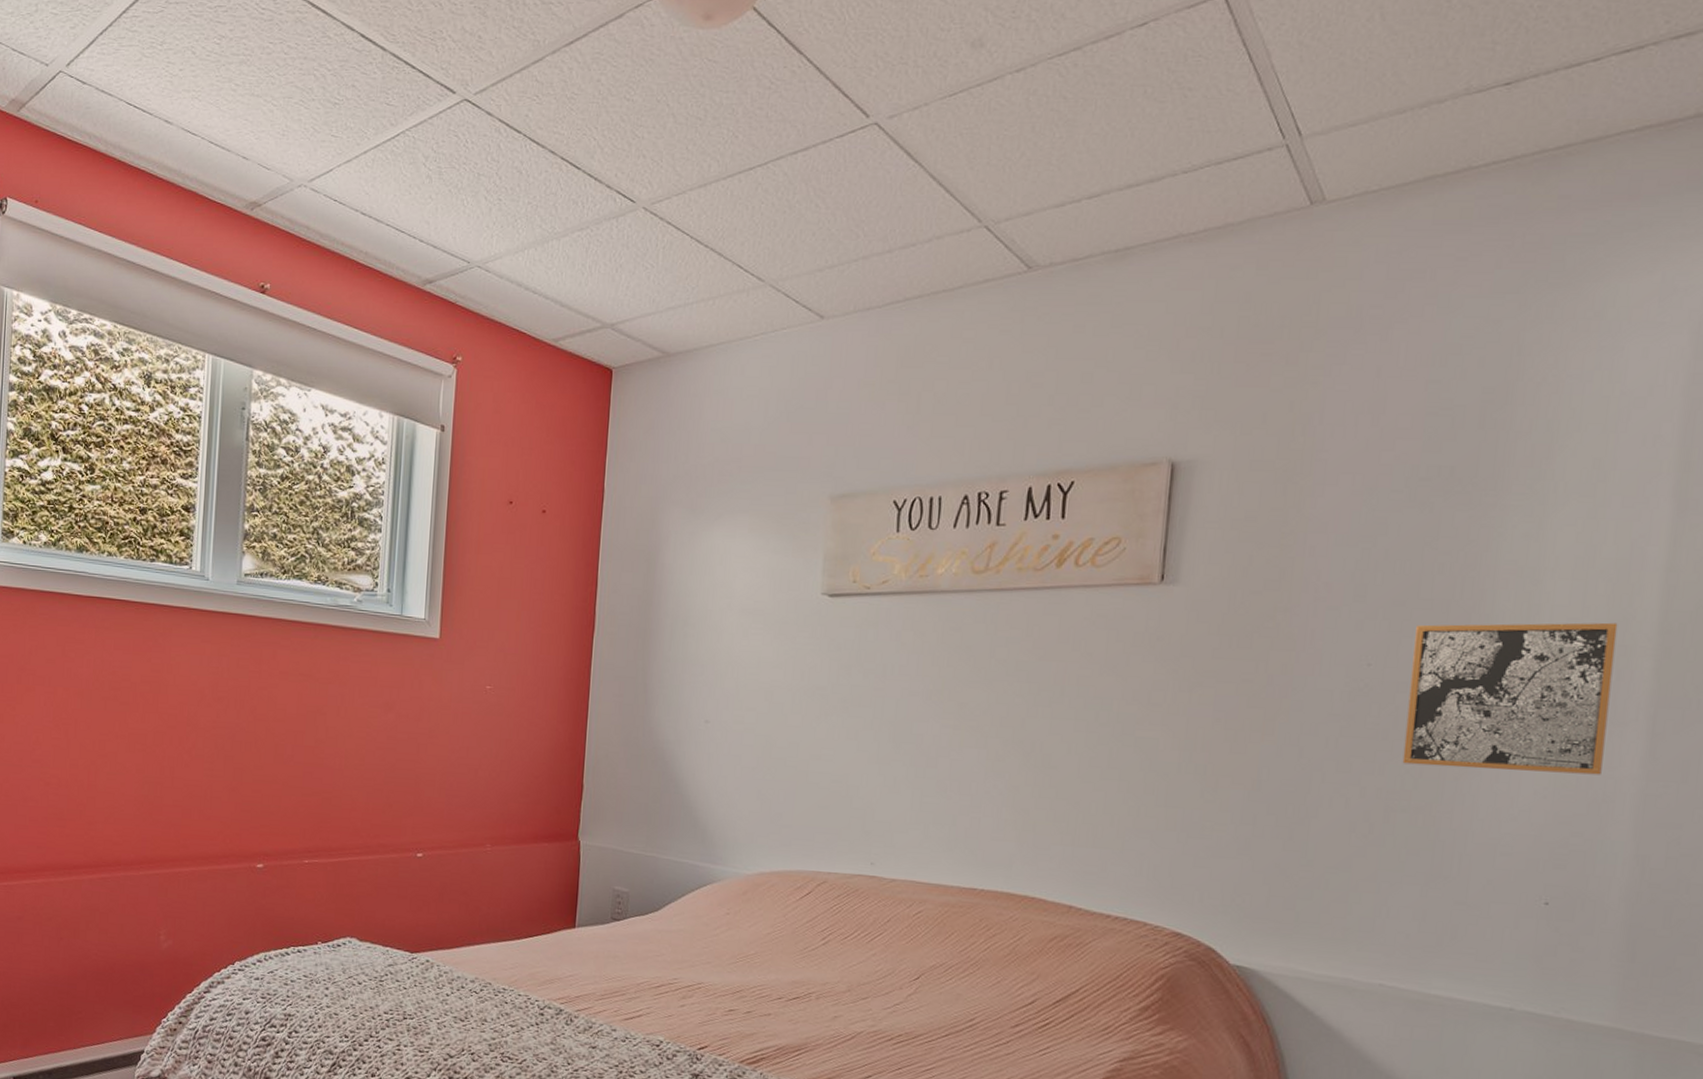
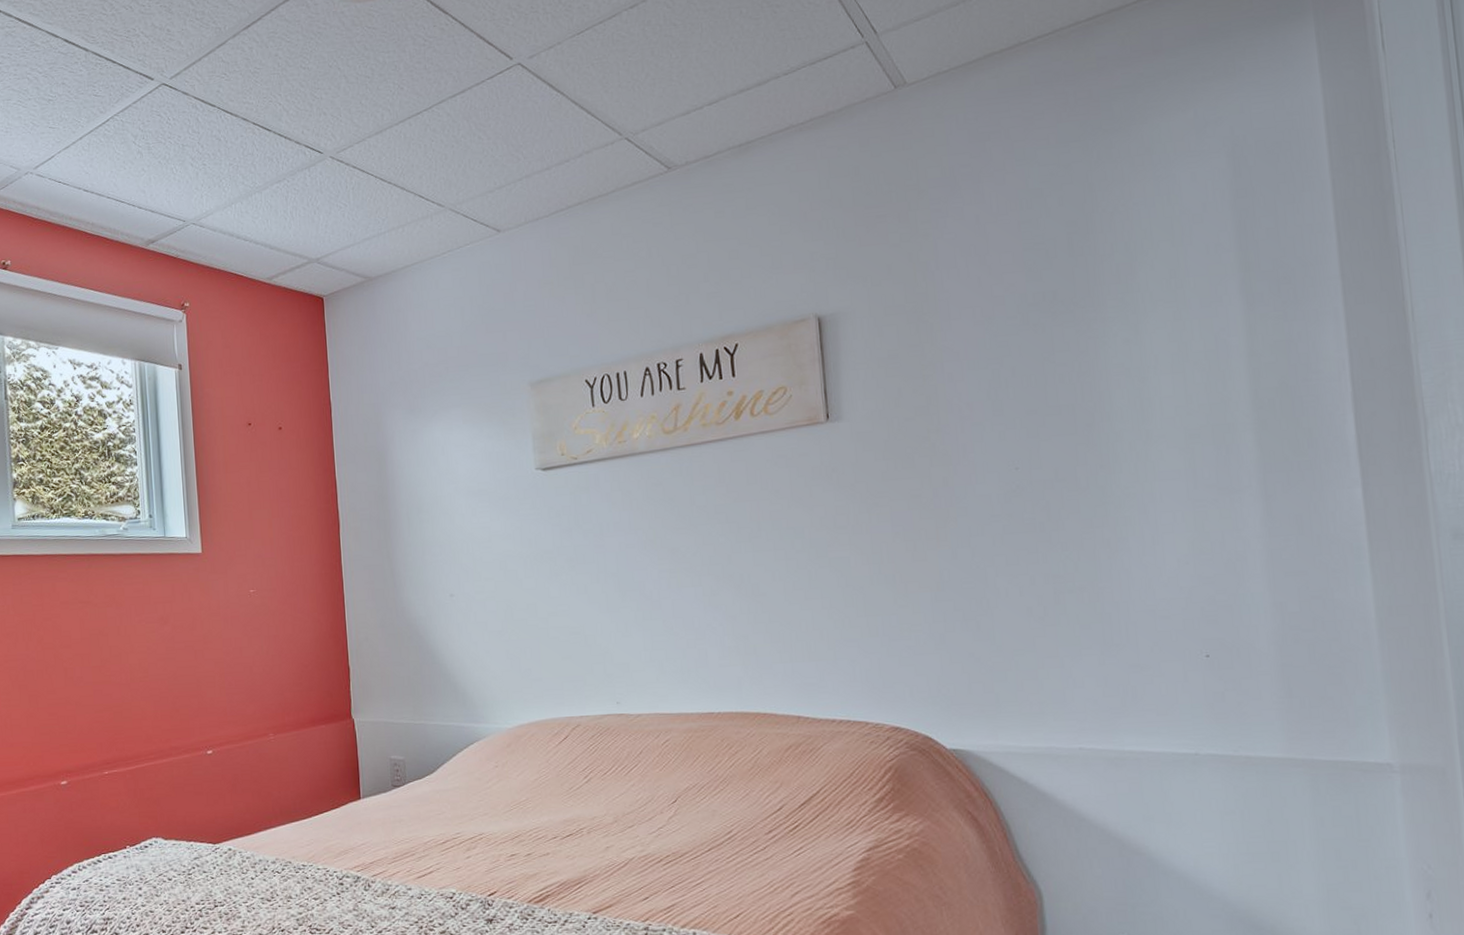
wall art: present [1402,622,1618,775] -> none [1050,405,1230,551]

